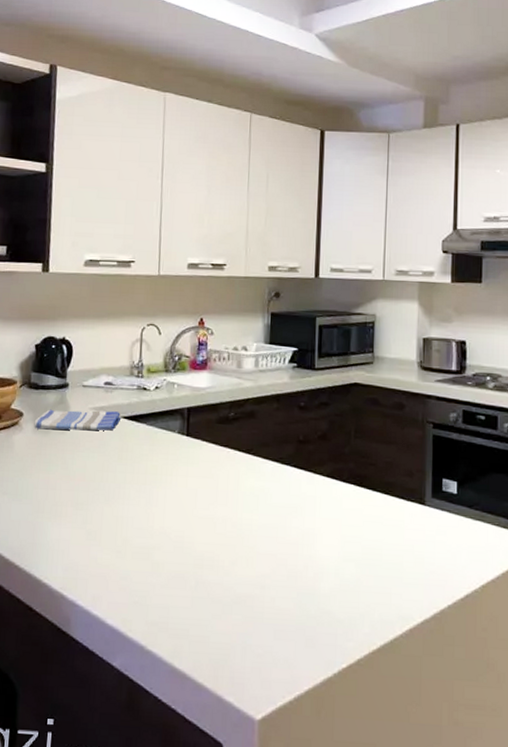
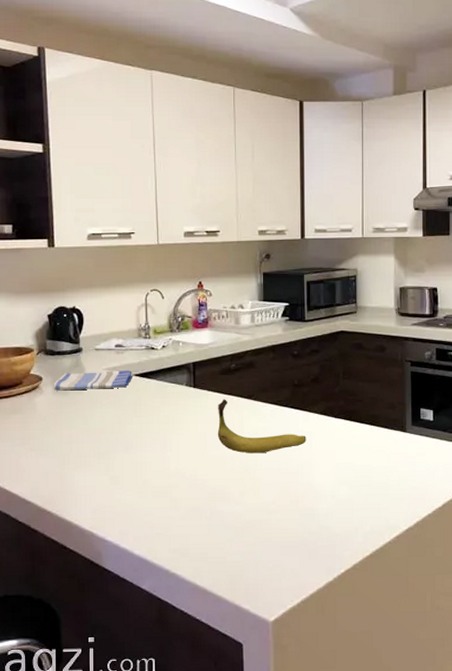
banana: none [209,451,310,518] -> present [217,399,306,454]

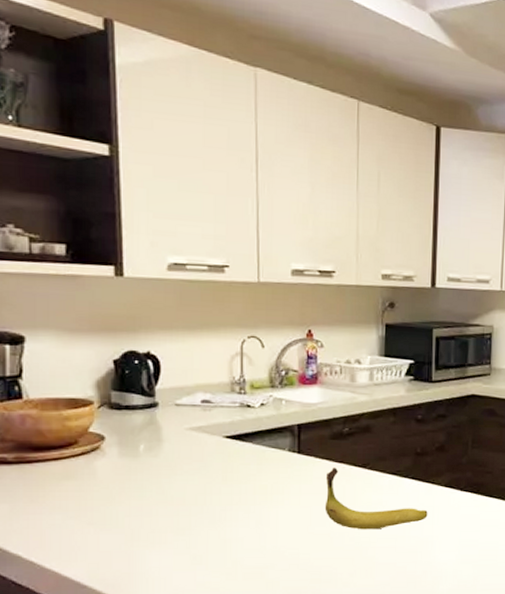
dish towel: present [53,370,134,391] -> none [119,431,224,453]

